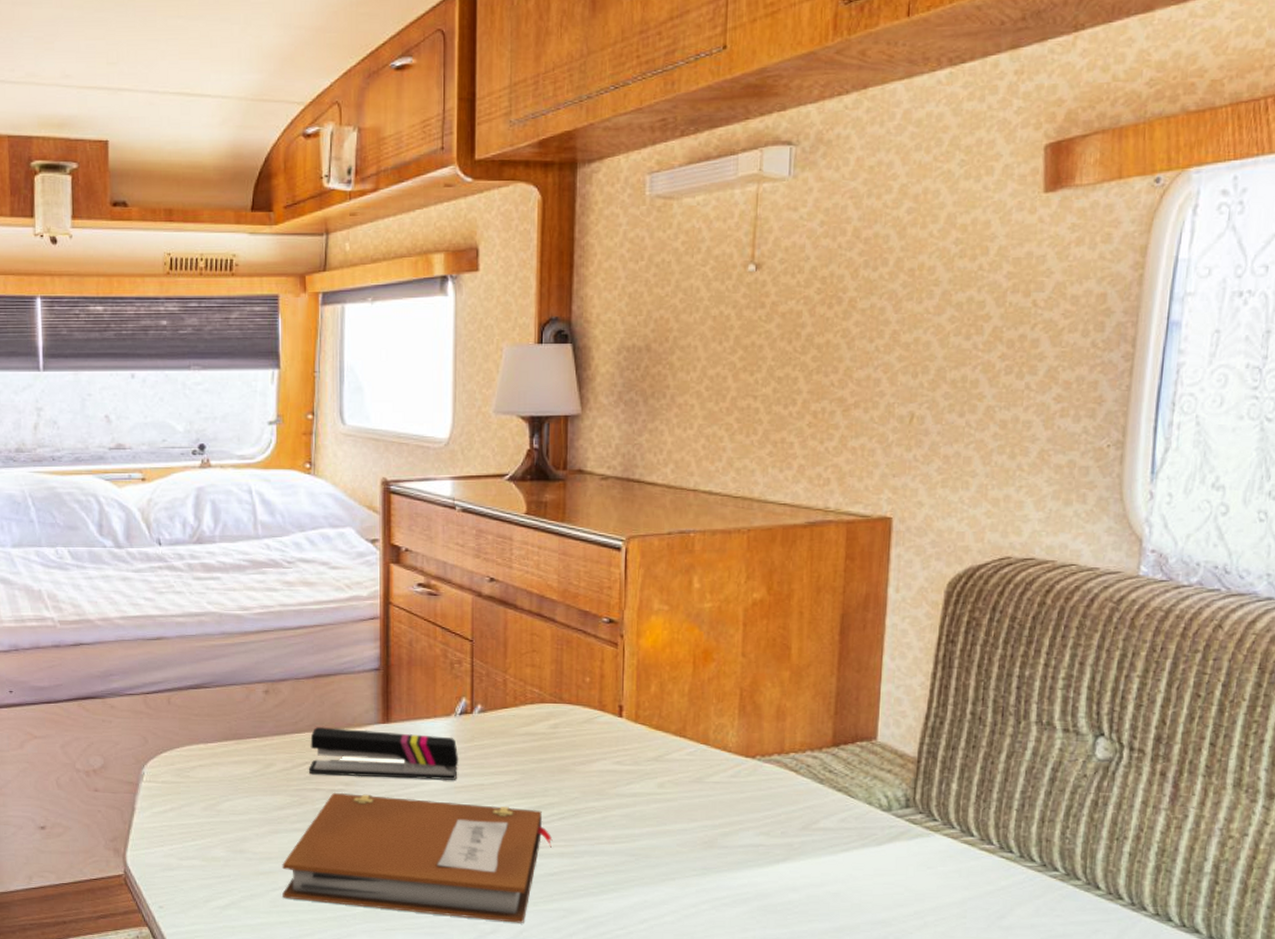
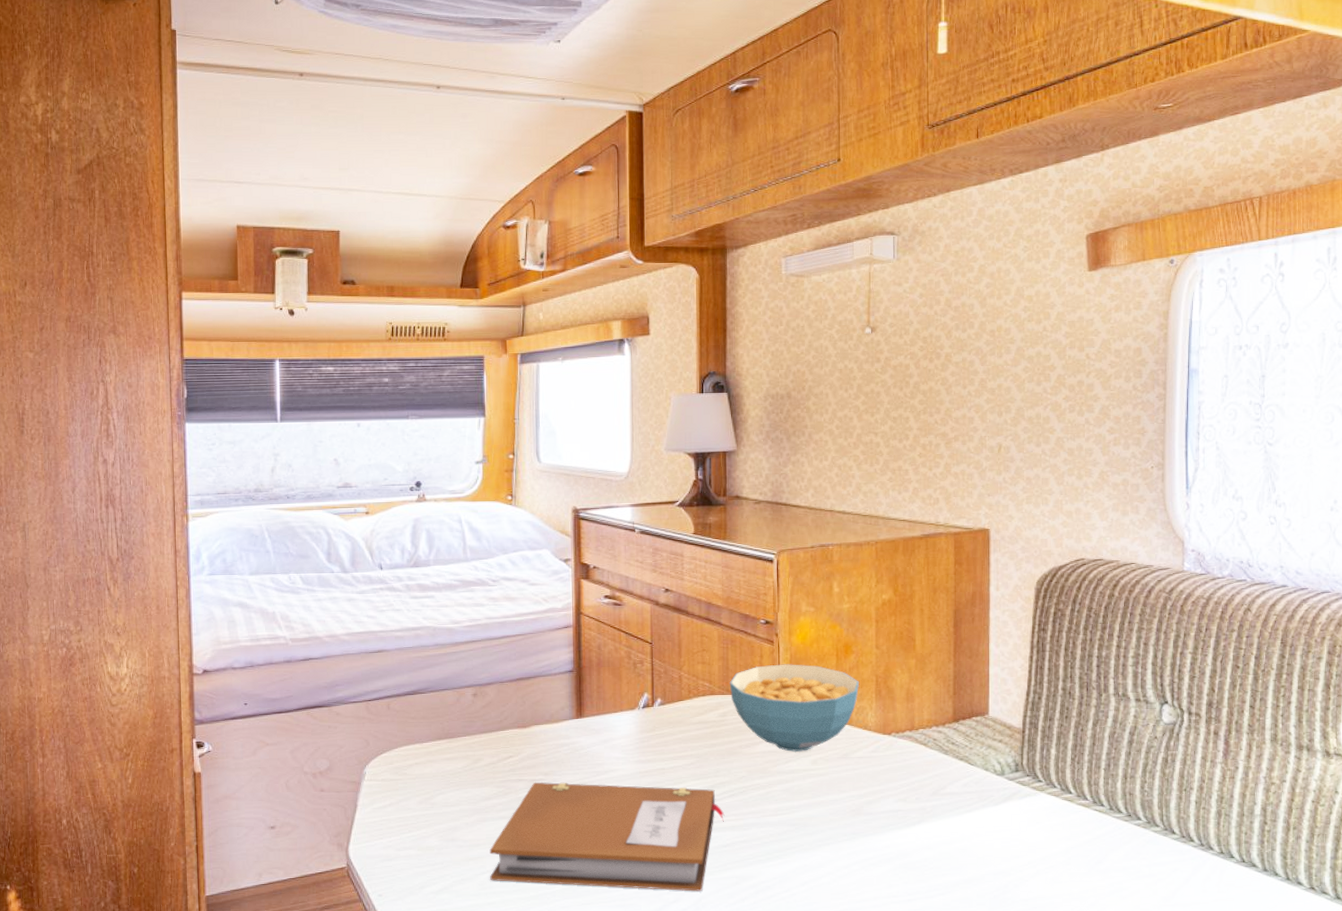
stapler: present [309,726,459,781] -> none [513,723,643,767]
cereal bowl: none [563,670,720,773] -> present [729,664,860,753]

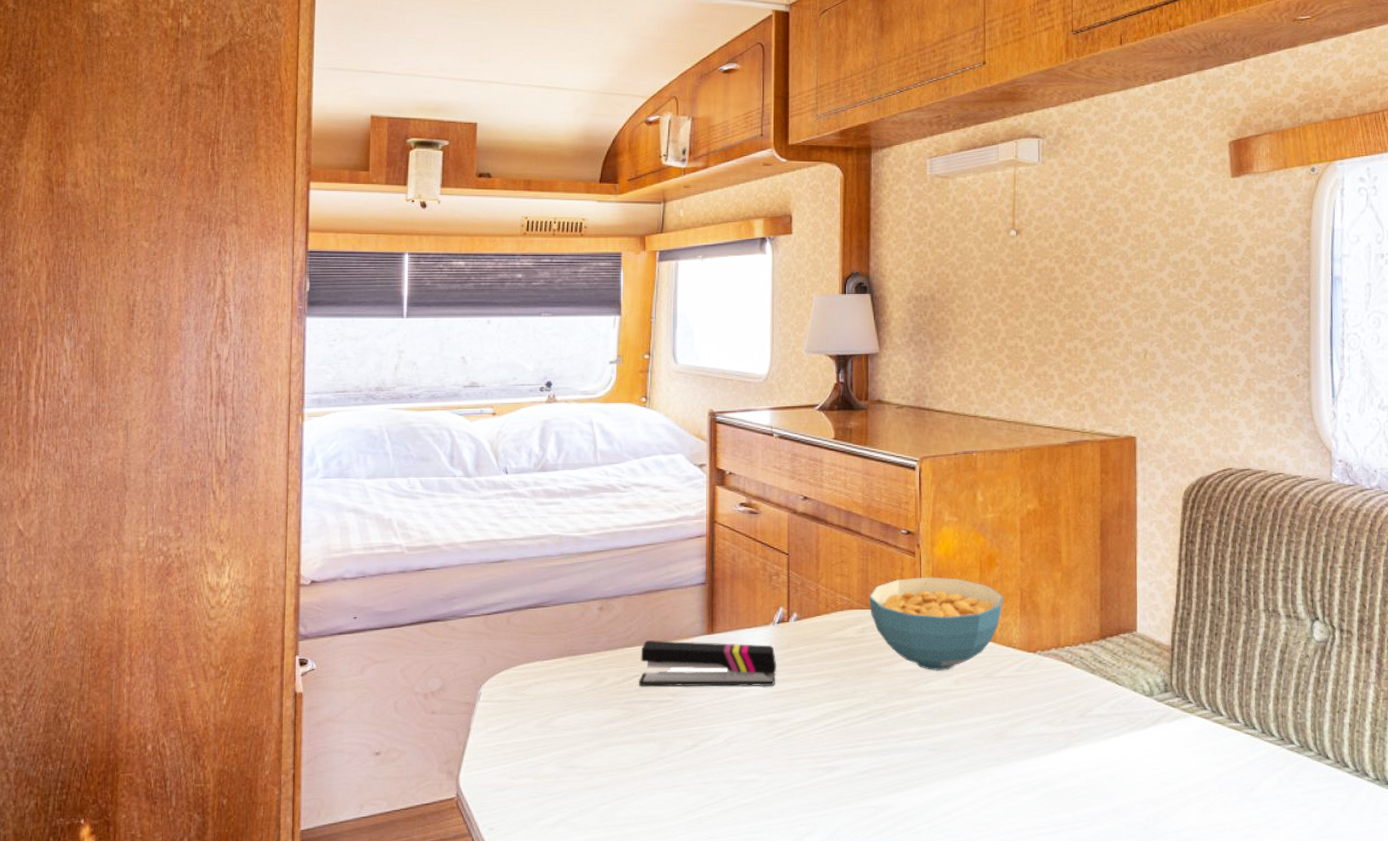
notebook: present [489,781,725,891] -> none [611,703,862,823]
stapler: none [513,723,643,767] -> present [639,639,777,687]

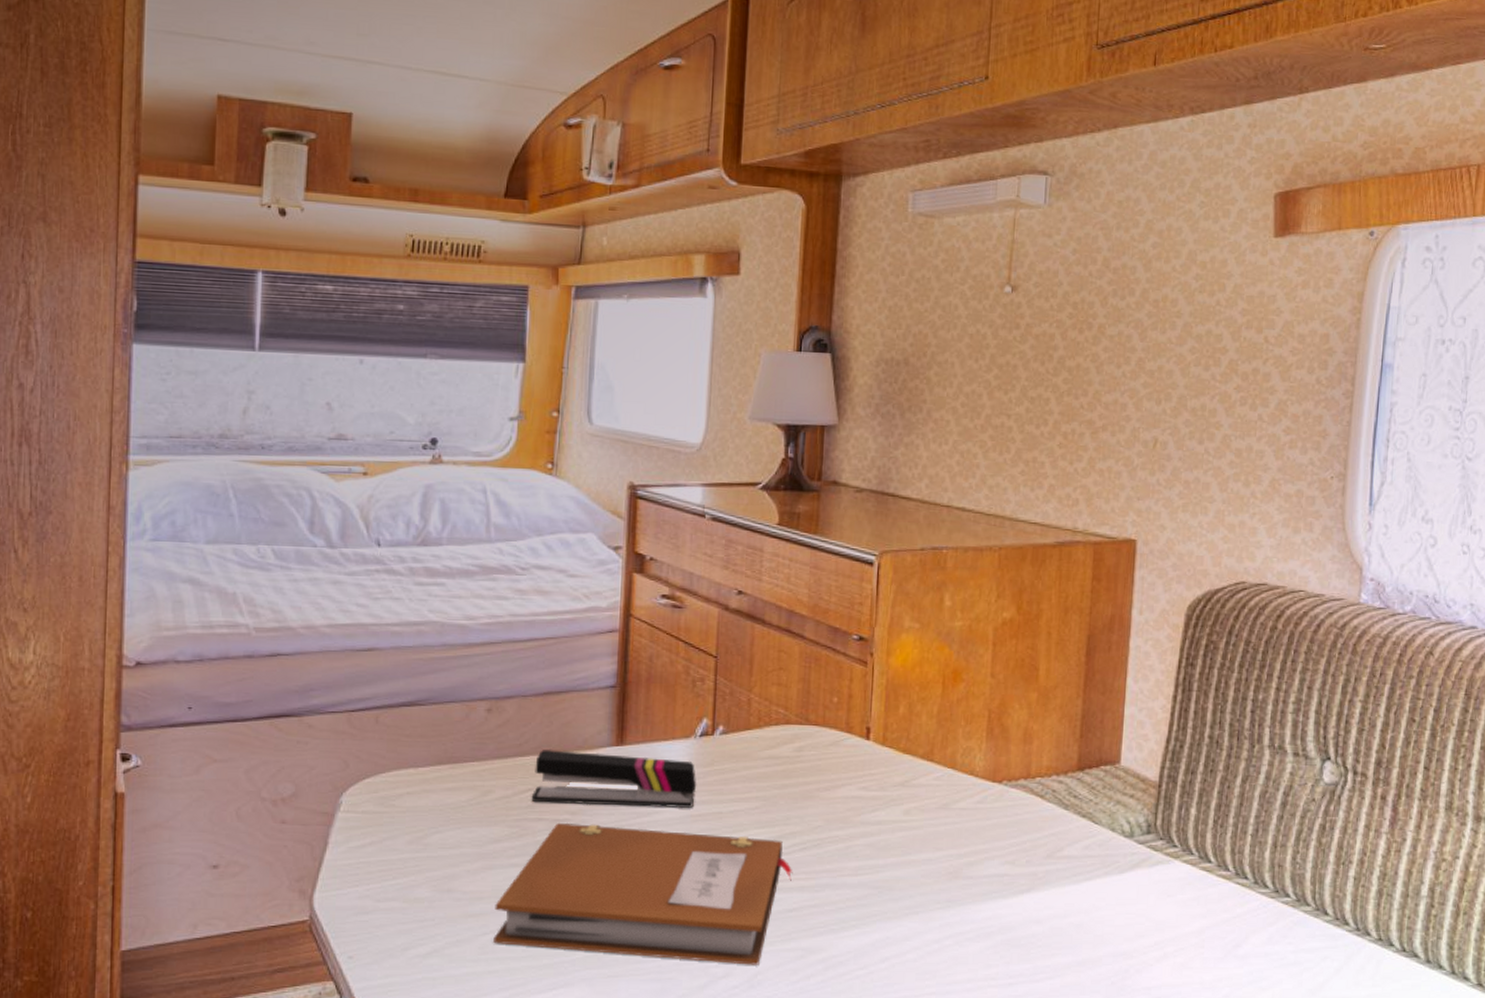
notebook: none [611,703,862,823] -> present [493,822,793,965]
cereal bowl: present [868,577,1004,672] -> none [809,690,969,800]

